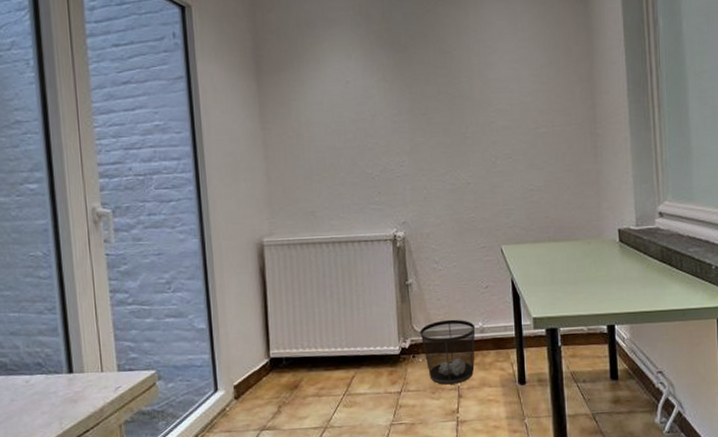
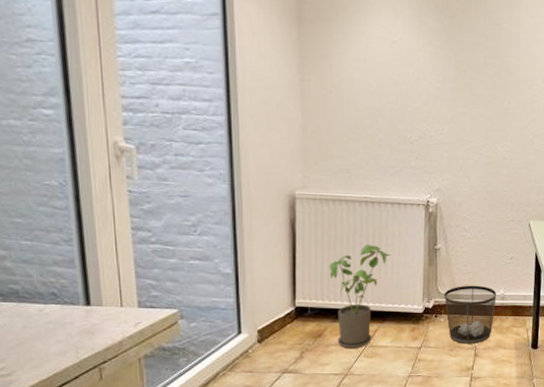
house plant: none [300,285,362,400] -> present [329,244,391,349]

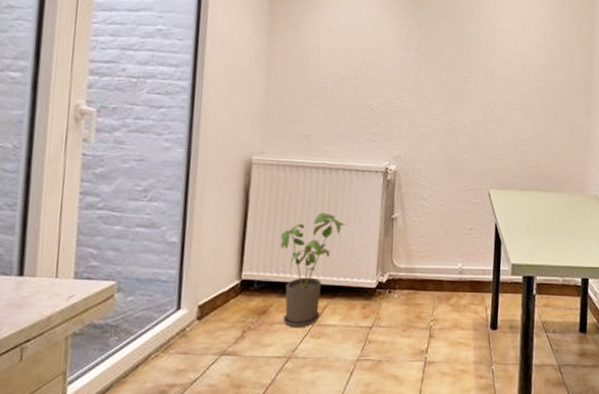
waste bin: present [444,285,497,344] -> none [399,257,455,324]

